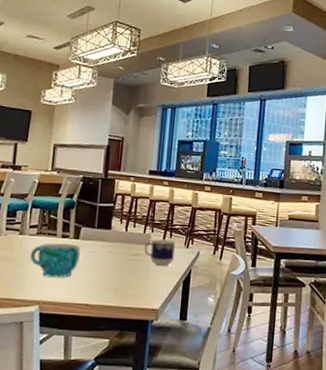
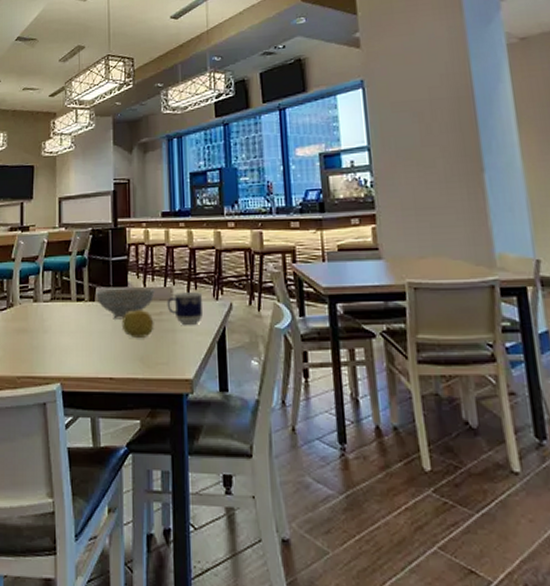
cup: present [29,243,81,278] -> none [46,308,98,348]
decorative bowl: none [81,230,135,257] -> present [96,287,155,319]
fruit: none [101,250,131,273] -> present [121,310,154,337]

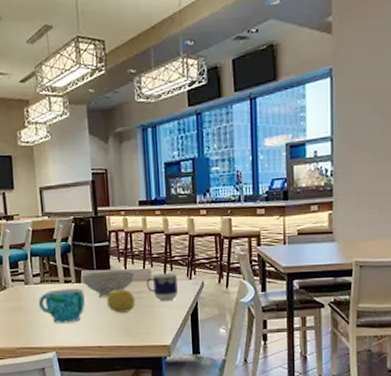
cup: none [46,308,98,348] -> present [38,288,85,323]

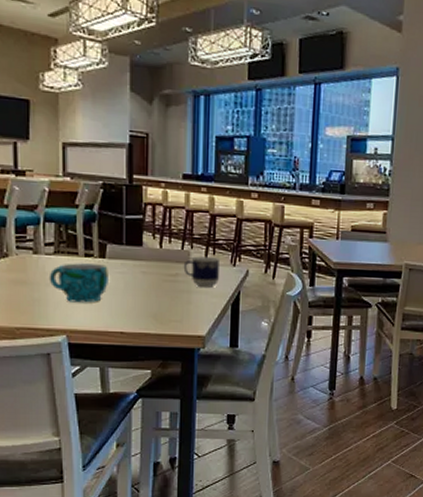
decorative bowl: present [81,270,135,298] -> none [107,247,171,278]
fruit: present [106,289,135,313] -> none [134,270,169,296]

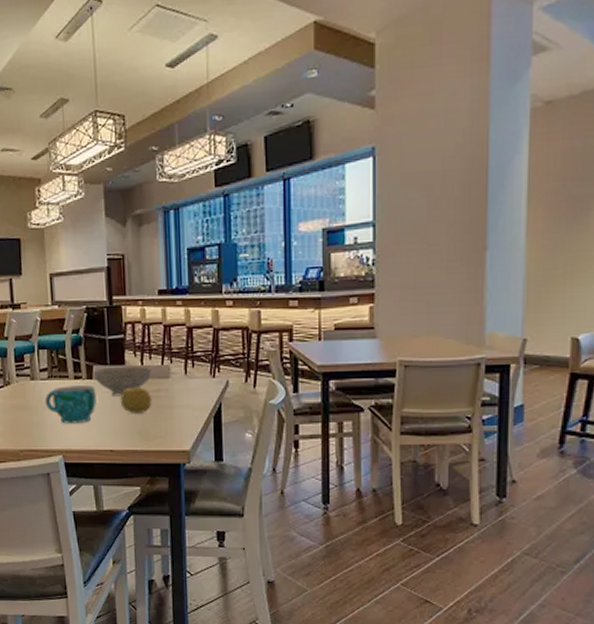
decorative bowl: none [107,247,171,278] -> present [93,365,152,396]
fruit: none [134,270,169,296] -> present [120,387,152,413]
cup: present [183,256,221,289] -> none [164,370,200,402]

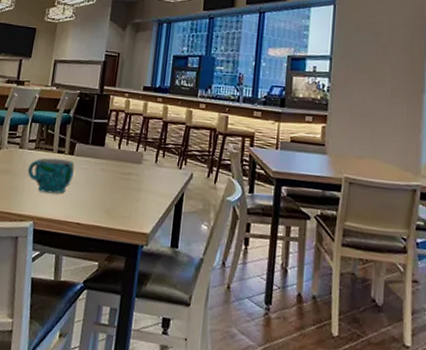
decorative bowl: present [93,365,152,396] -> none [75,146,128,174]
fruit: present [120,387,152,413] -> none [94,167,123,193]

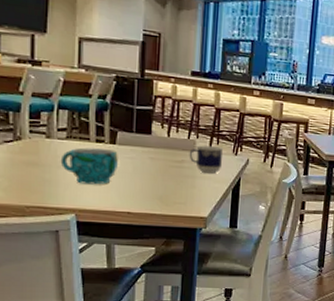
cup: none [136,158,169,188] -> present [189,145,224,175]

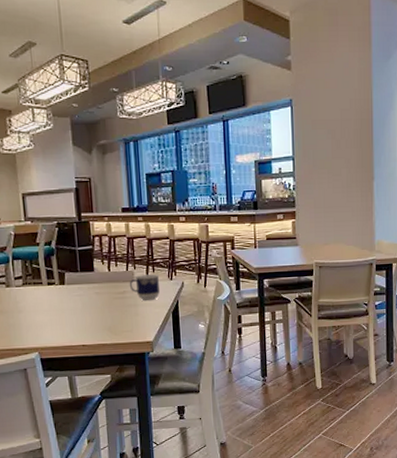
cup: present [60,147,118,185] -> none [20,290,69,324]

